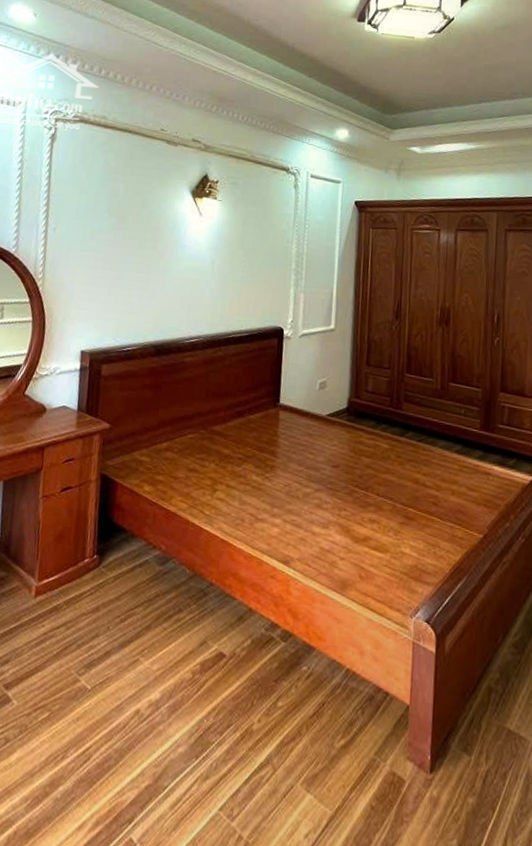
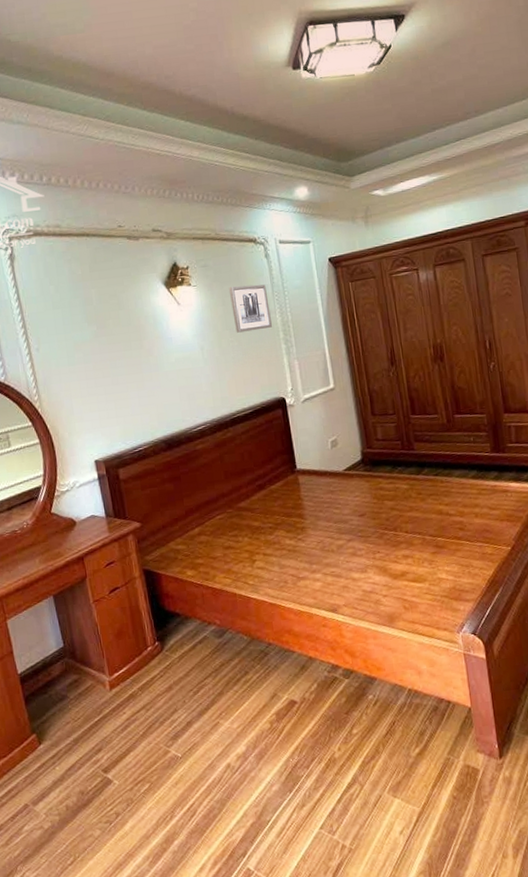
wall art: none [250,208,289,256] -> present [228,284,272,333]

